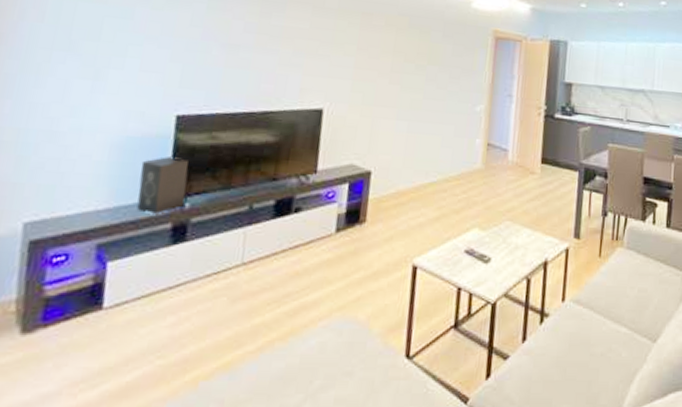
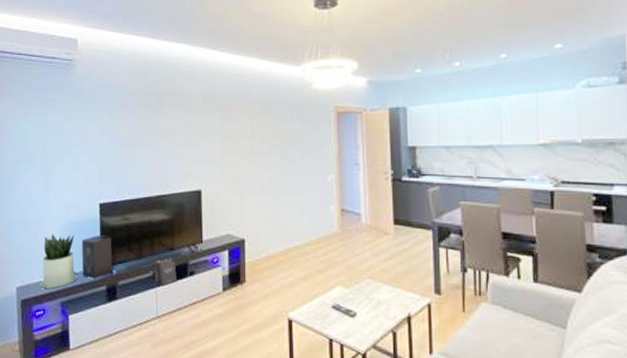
planter: none [65,152,132,226] -> present [40,234,78,289]
books: none [239,189,277,225] -> present [150,257,178,287]

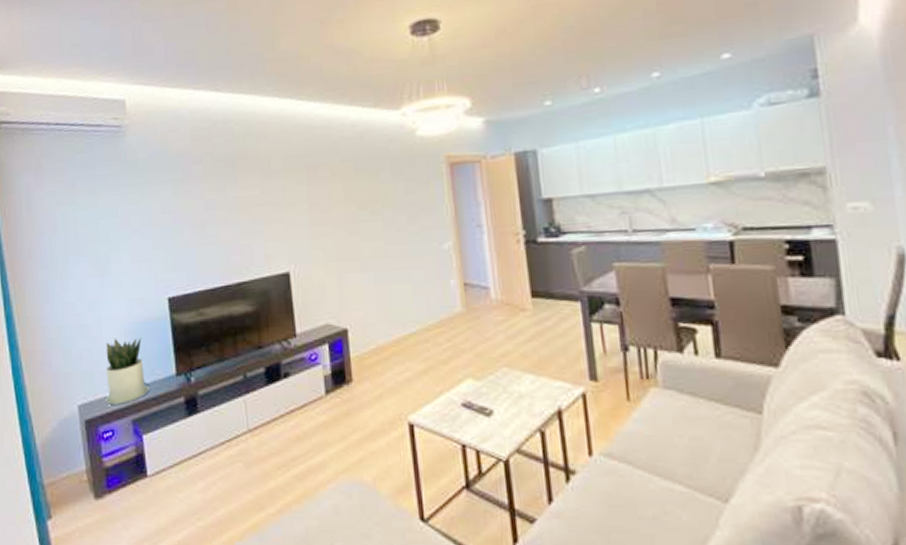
speaker: present [81,235,113,279] -> none [150,336,190,390]
books: present [150,257,178,287] -> none [236,357,270,393]

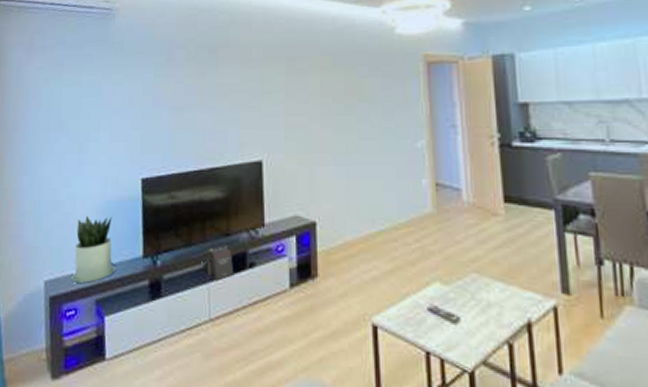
books: none [236,357,270,393] -> present [201,245,234,281]

